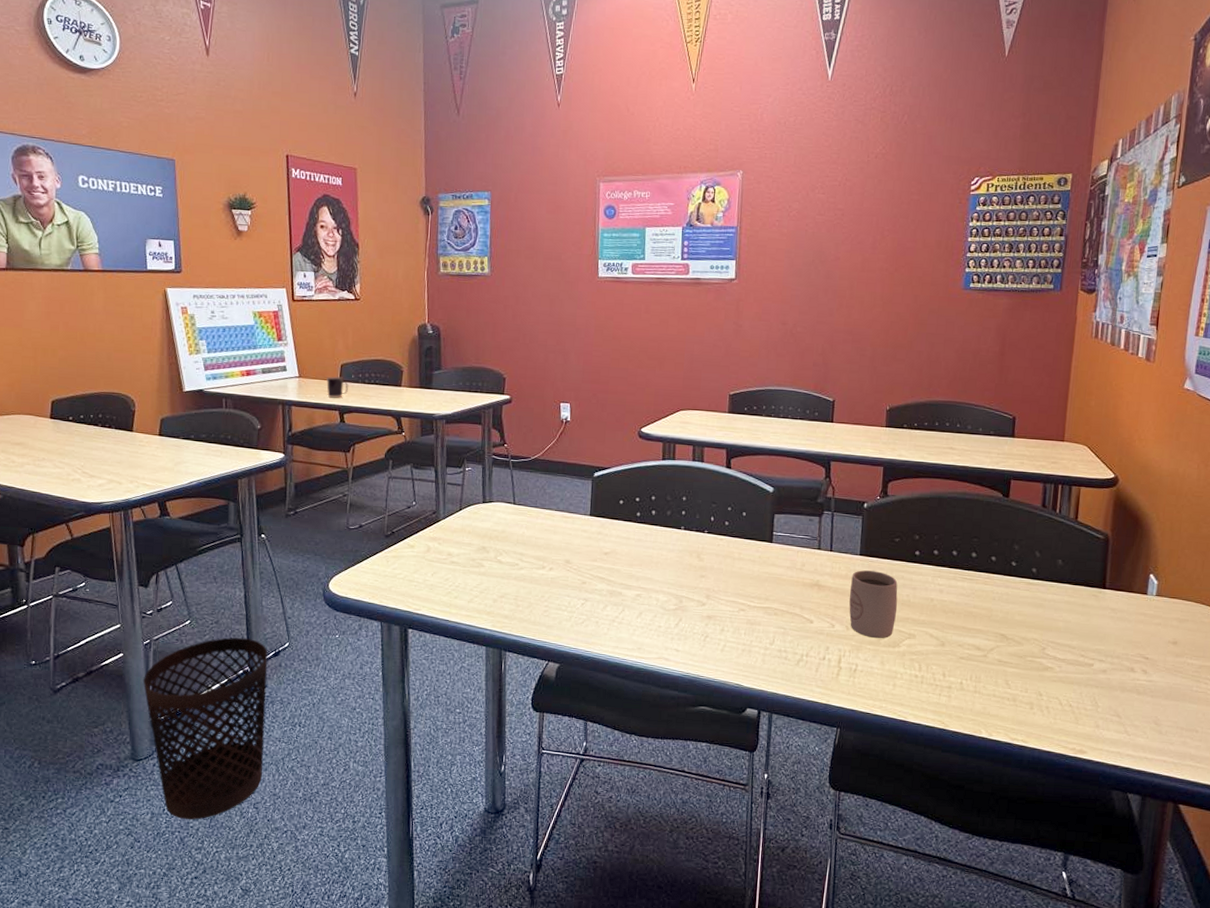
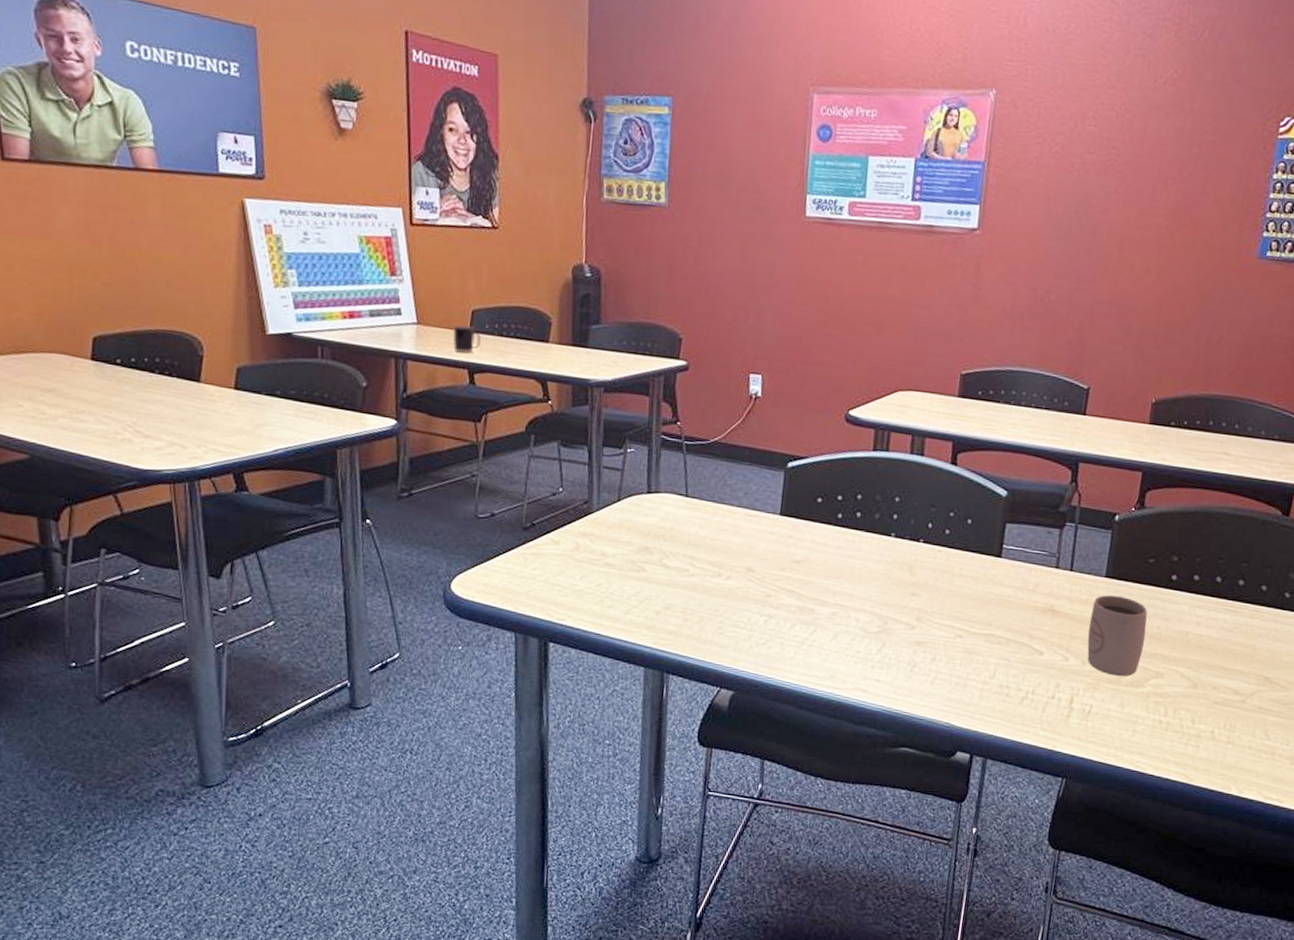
trash bin: present [143,637,268,820] -> none [214,643,373,859]

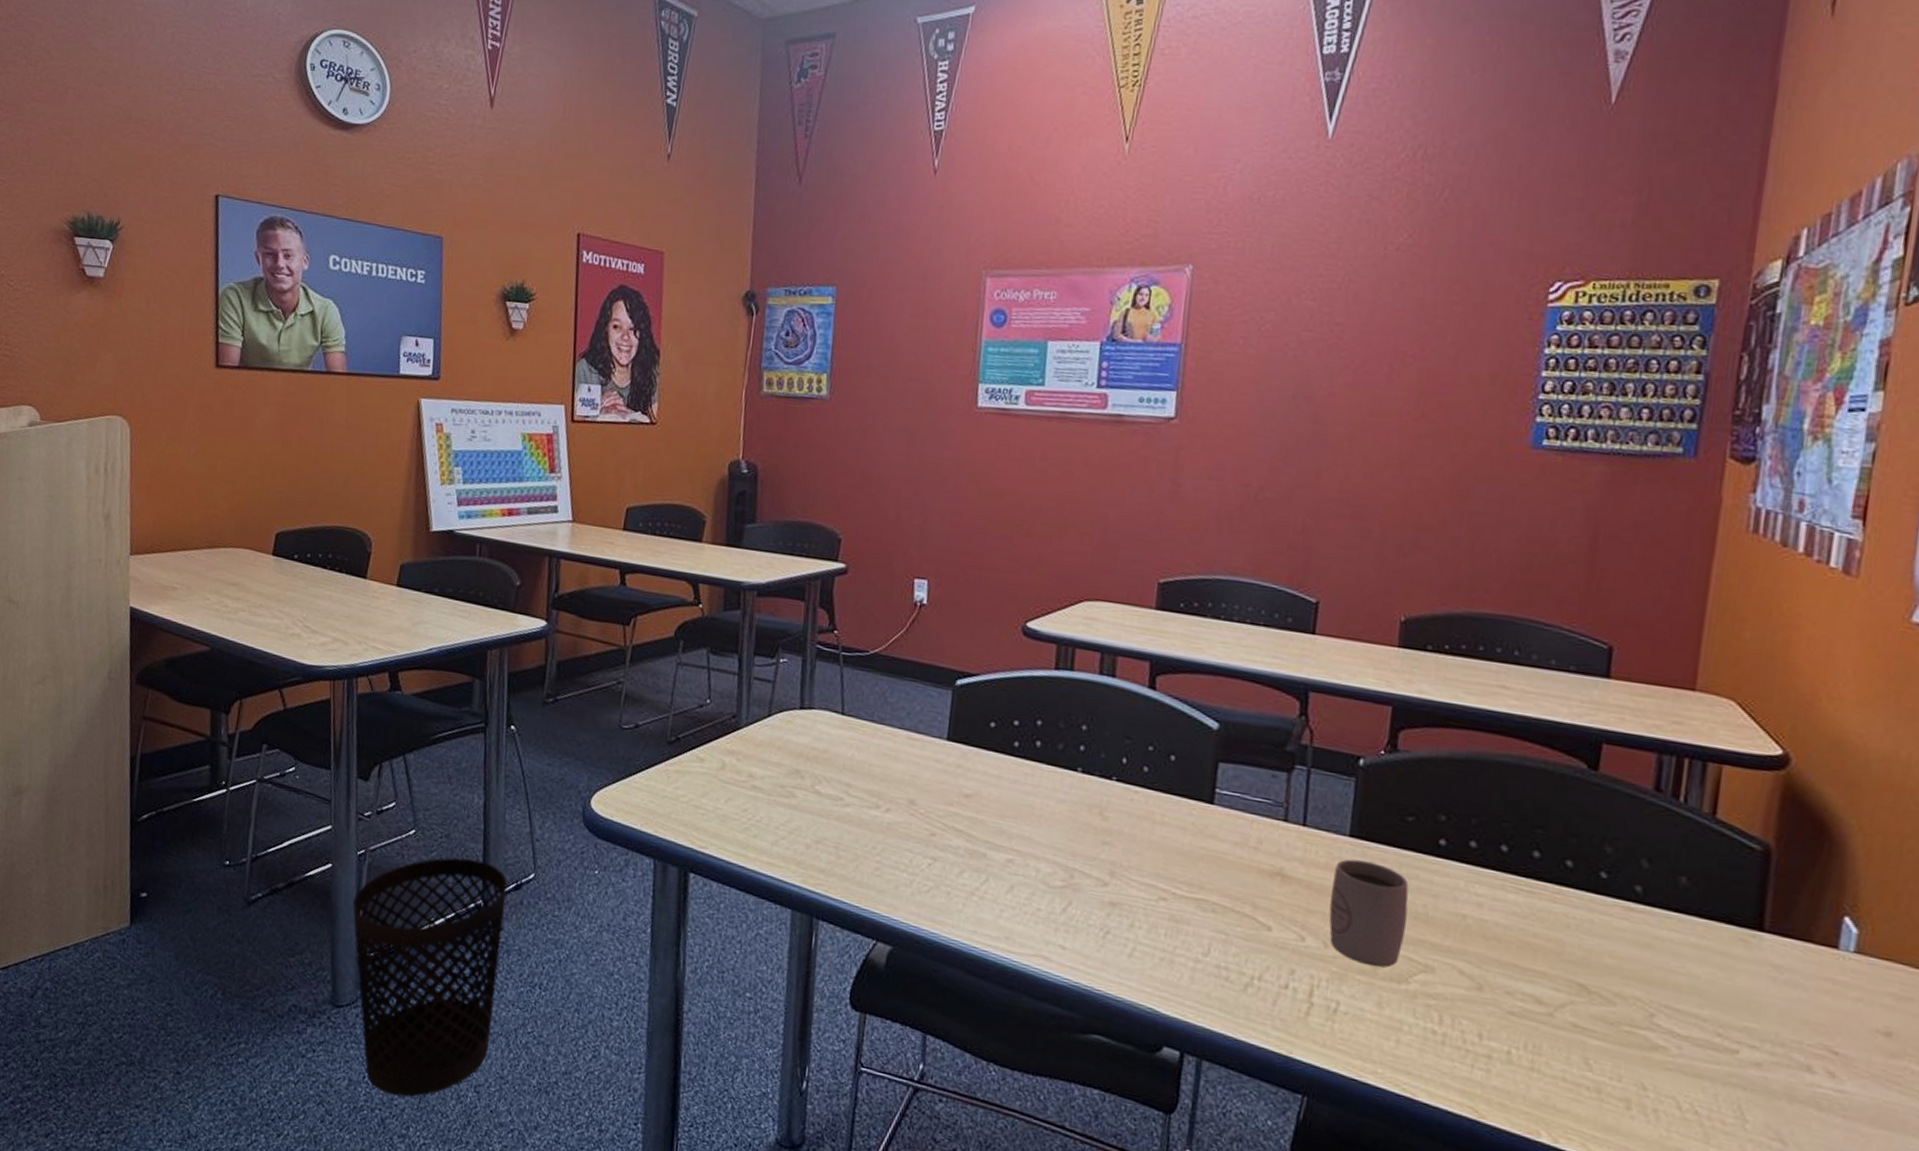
trash bin: none [214,643,373,859] -> present [352,857,508,1097]
mug: present [452,325,481,353] -> none [606,523,634,552]

